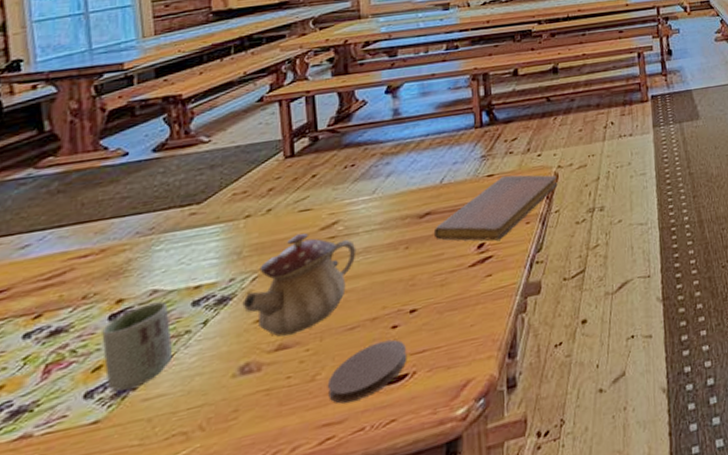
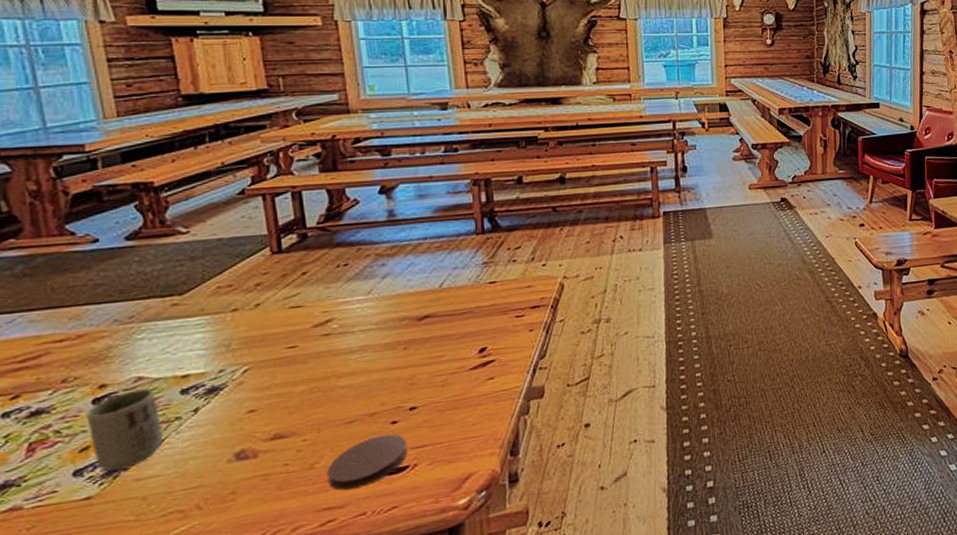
teapot: present [242,232,356,337] -> none [234,328,352,427]
notebook: present [433,175,558,241] -> none [433,283,563,346]

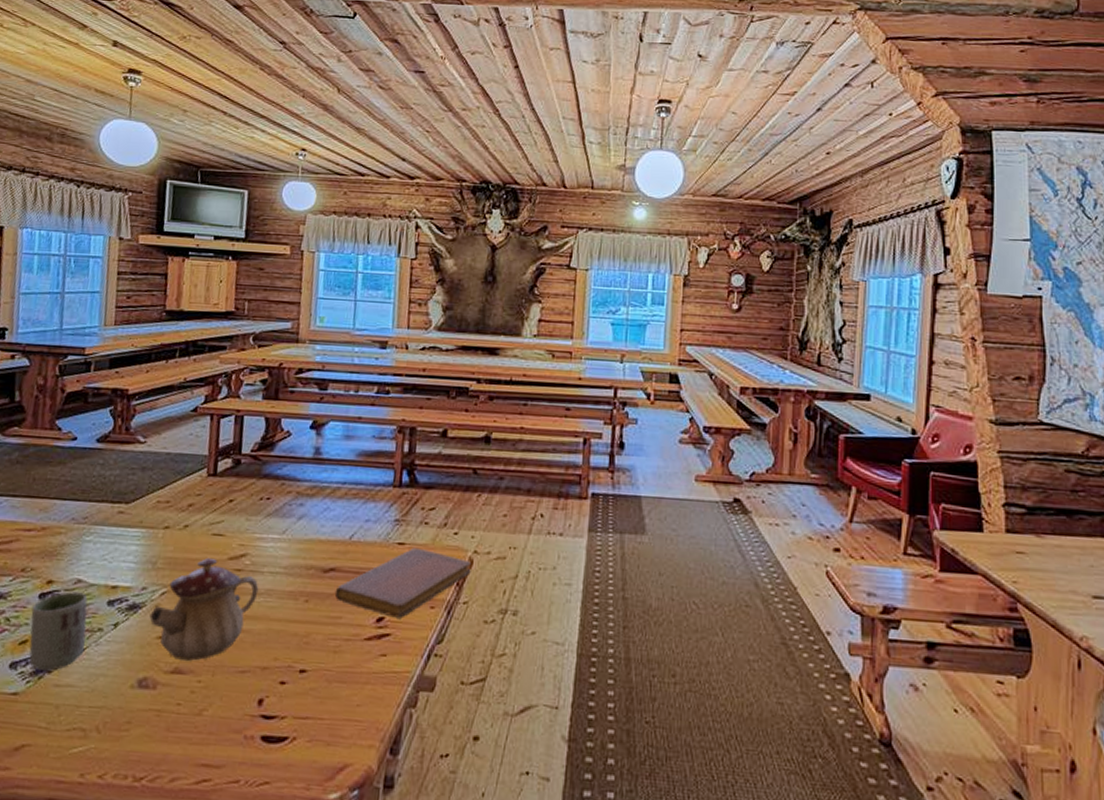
teapot: none [234,328,352,427] -> present [149,557,259,661]
coaster: present [326,434,408,490] -> none [211,694,291,750]
notebook: none [433,283,563,346] -> present [334,547,472,618]

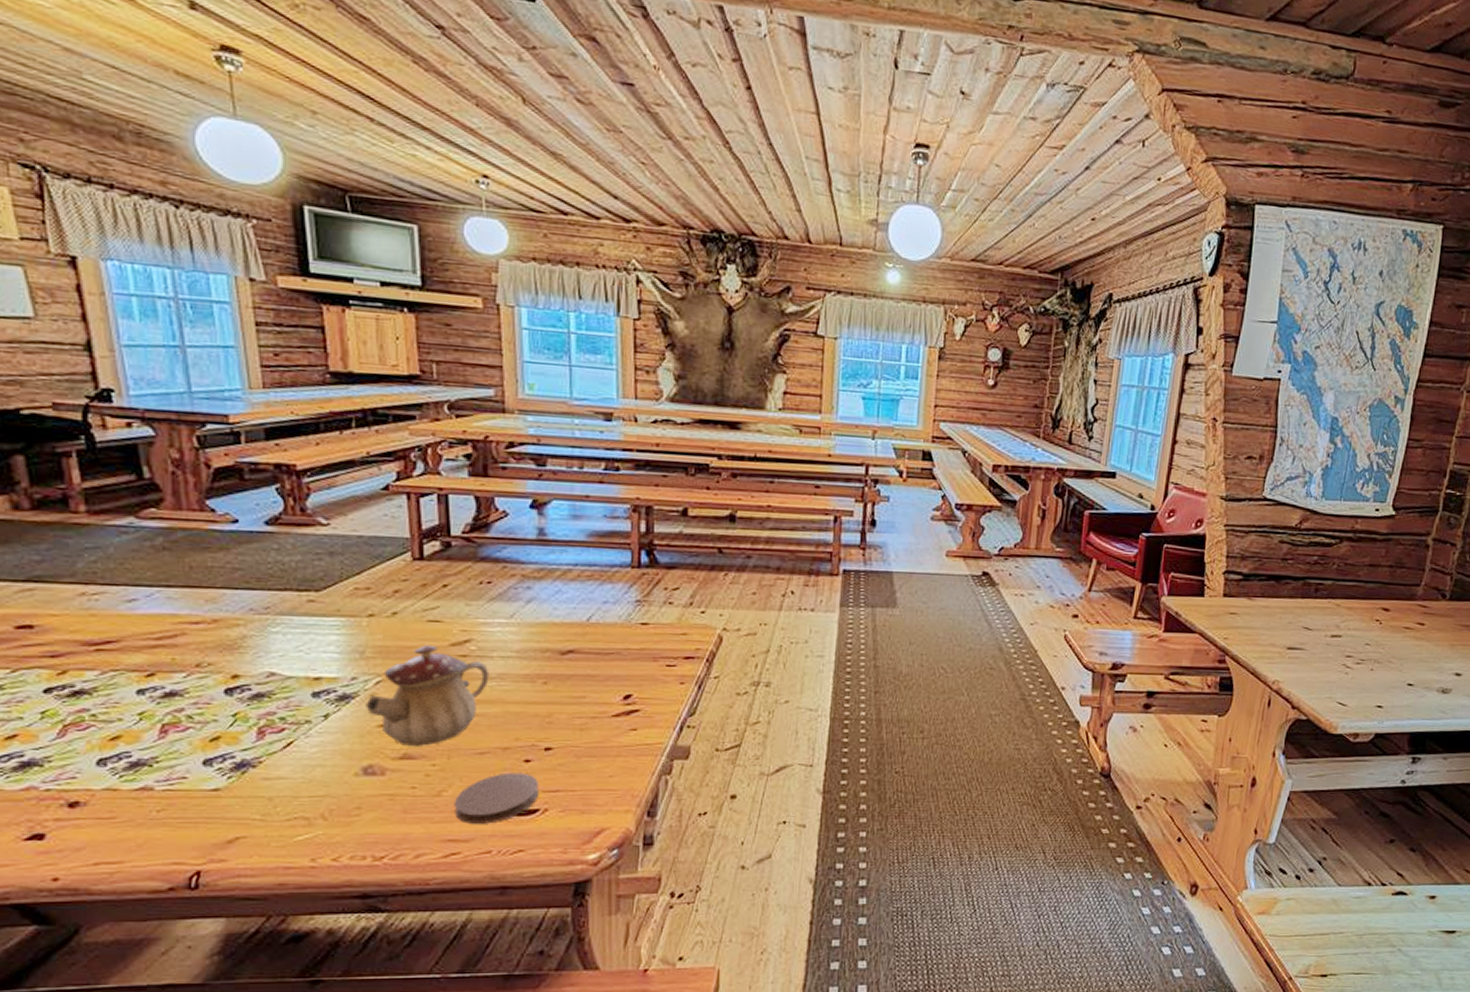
cup: present [29,591,88,671] -> none [218,685,293,765]
coaster: none [211,694,291,750] -> present [453,772,540,824]
notebook: present [334,547,472,618] -> none [575,627,721,695]

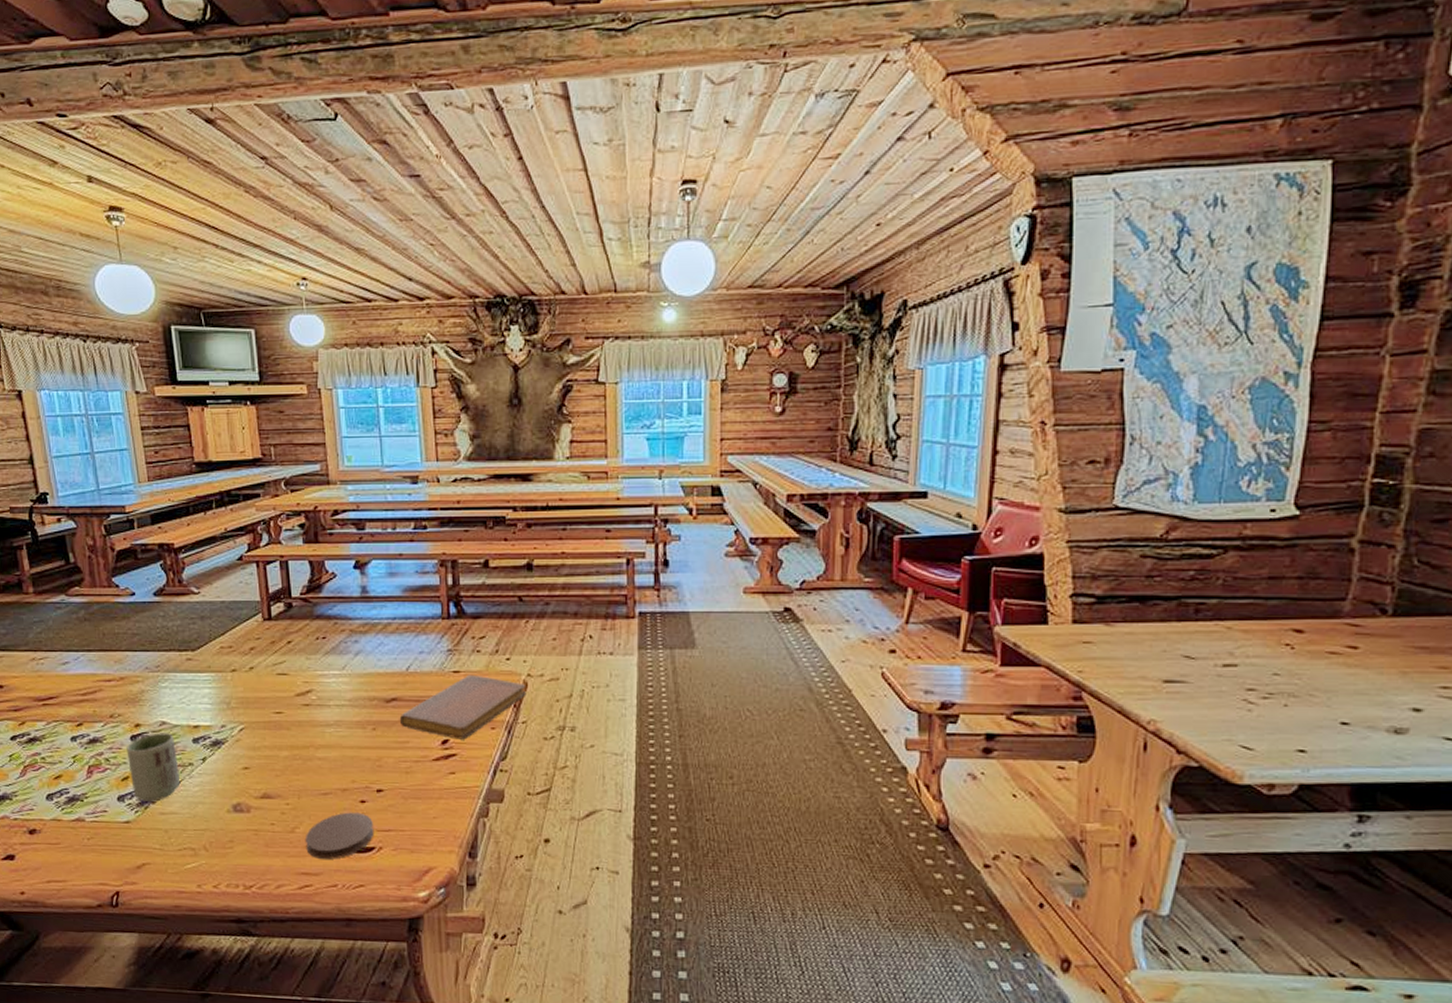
cup: none [218,685,293,765] -> present [126,733,181,802]
teapot: present [365,644,490,746] -> none [233,695,328,787]
notebook: none [575,627,721,695] -> present [399,674,526,740]

